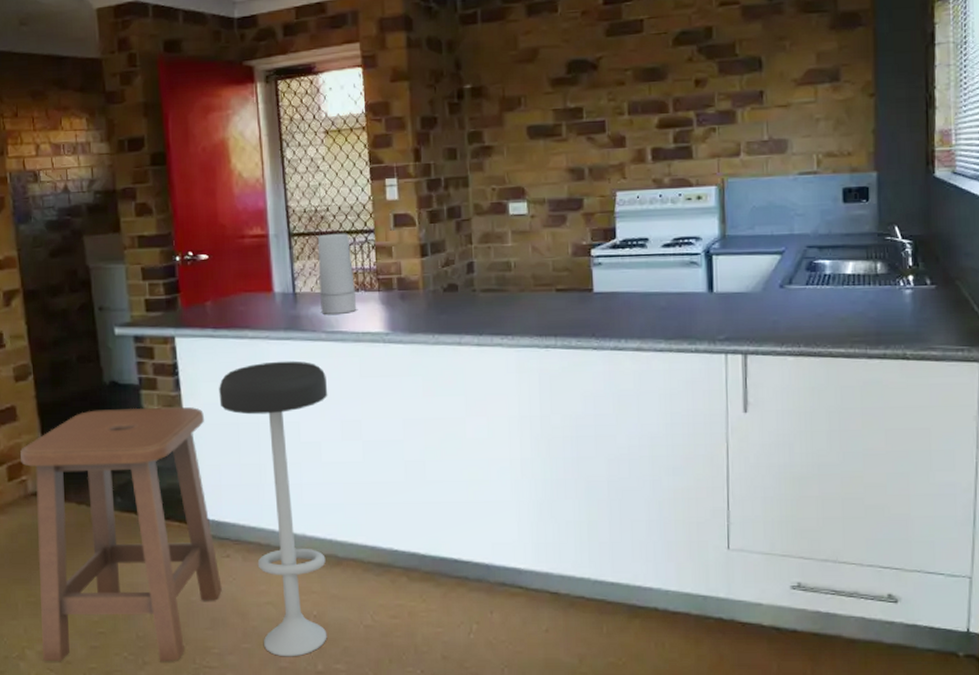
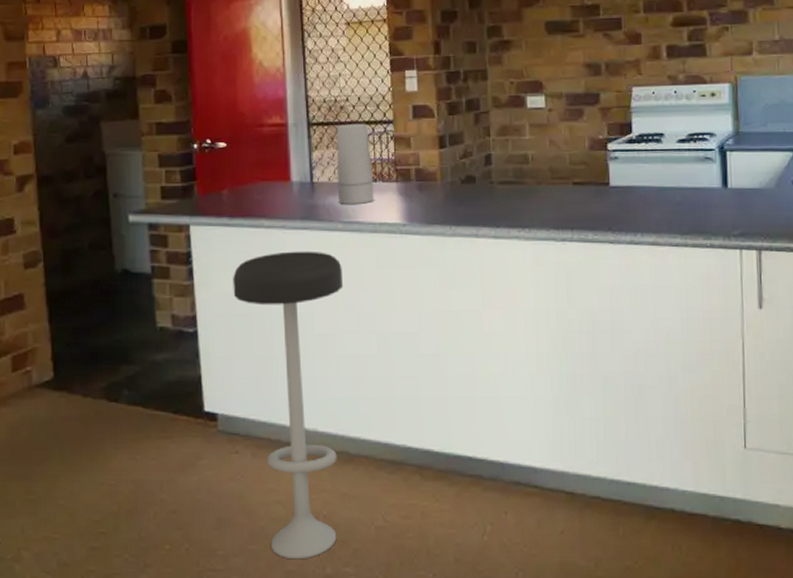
stool: present [20,407,222,662] -> none [26,297,229,565]

